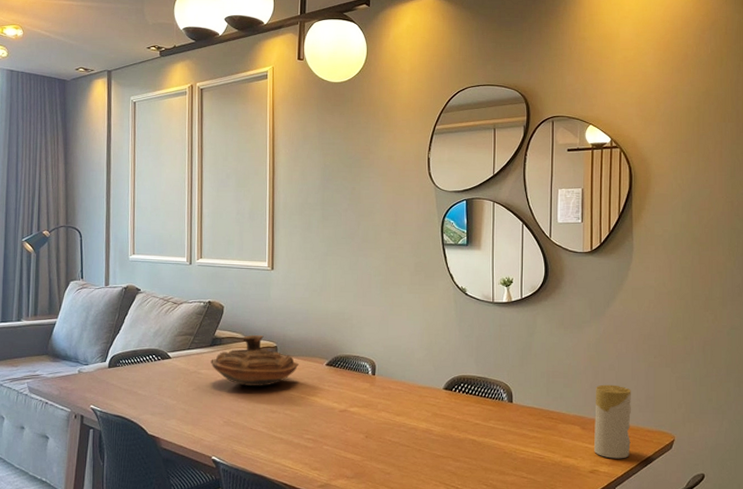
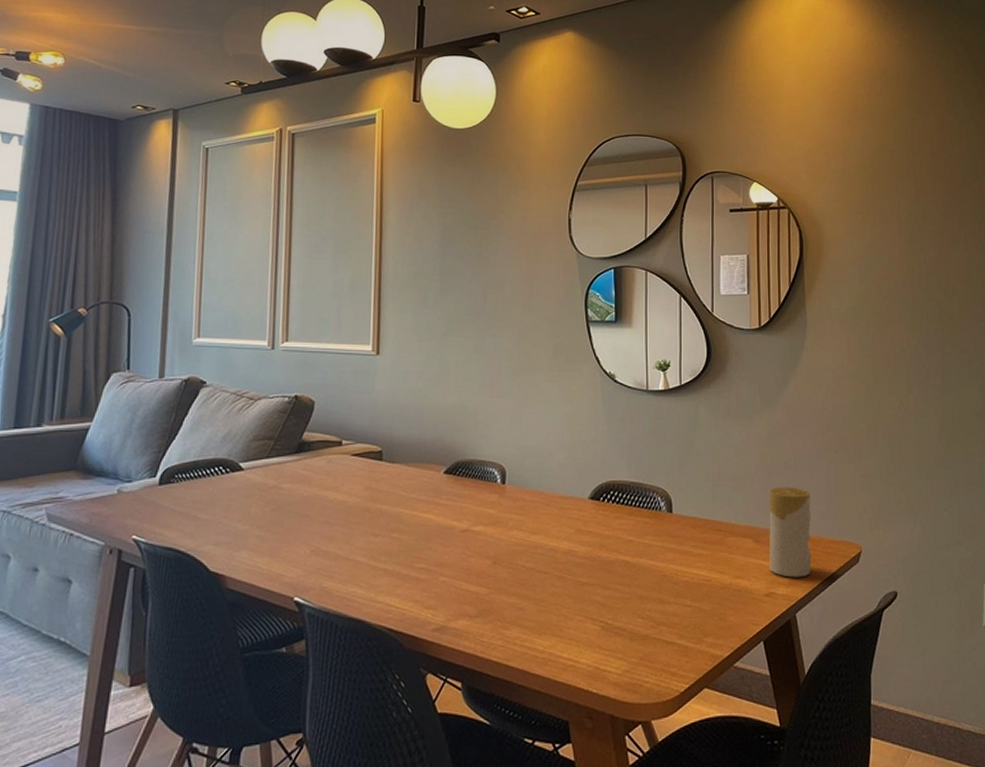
decorative bowl: present [211,335,299,386] -> none [296,438,410,503]

